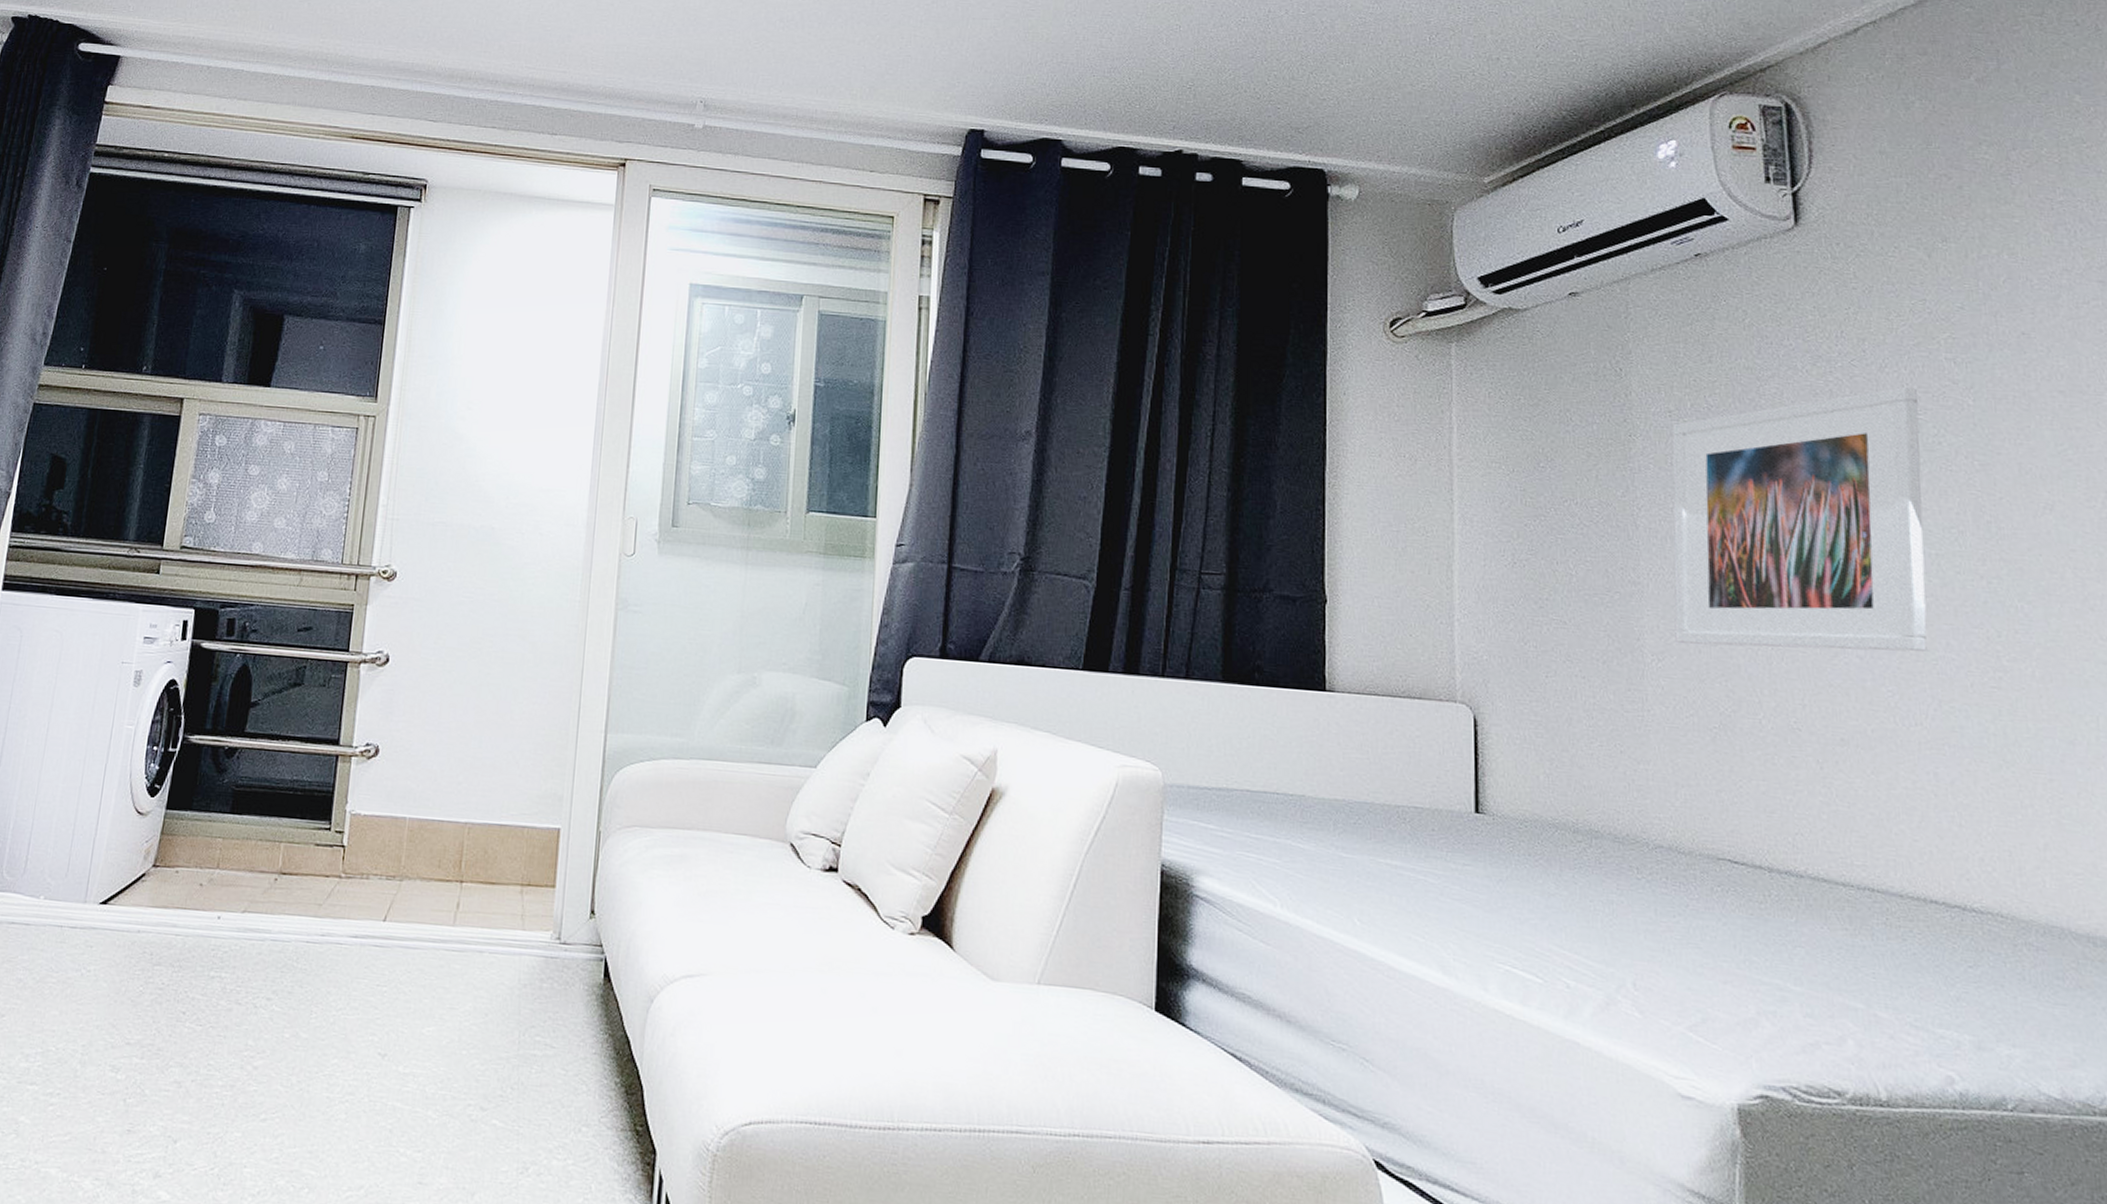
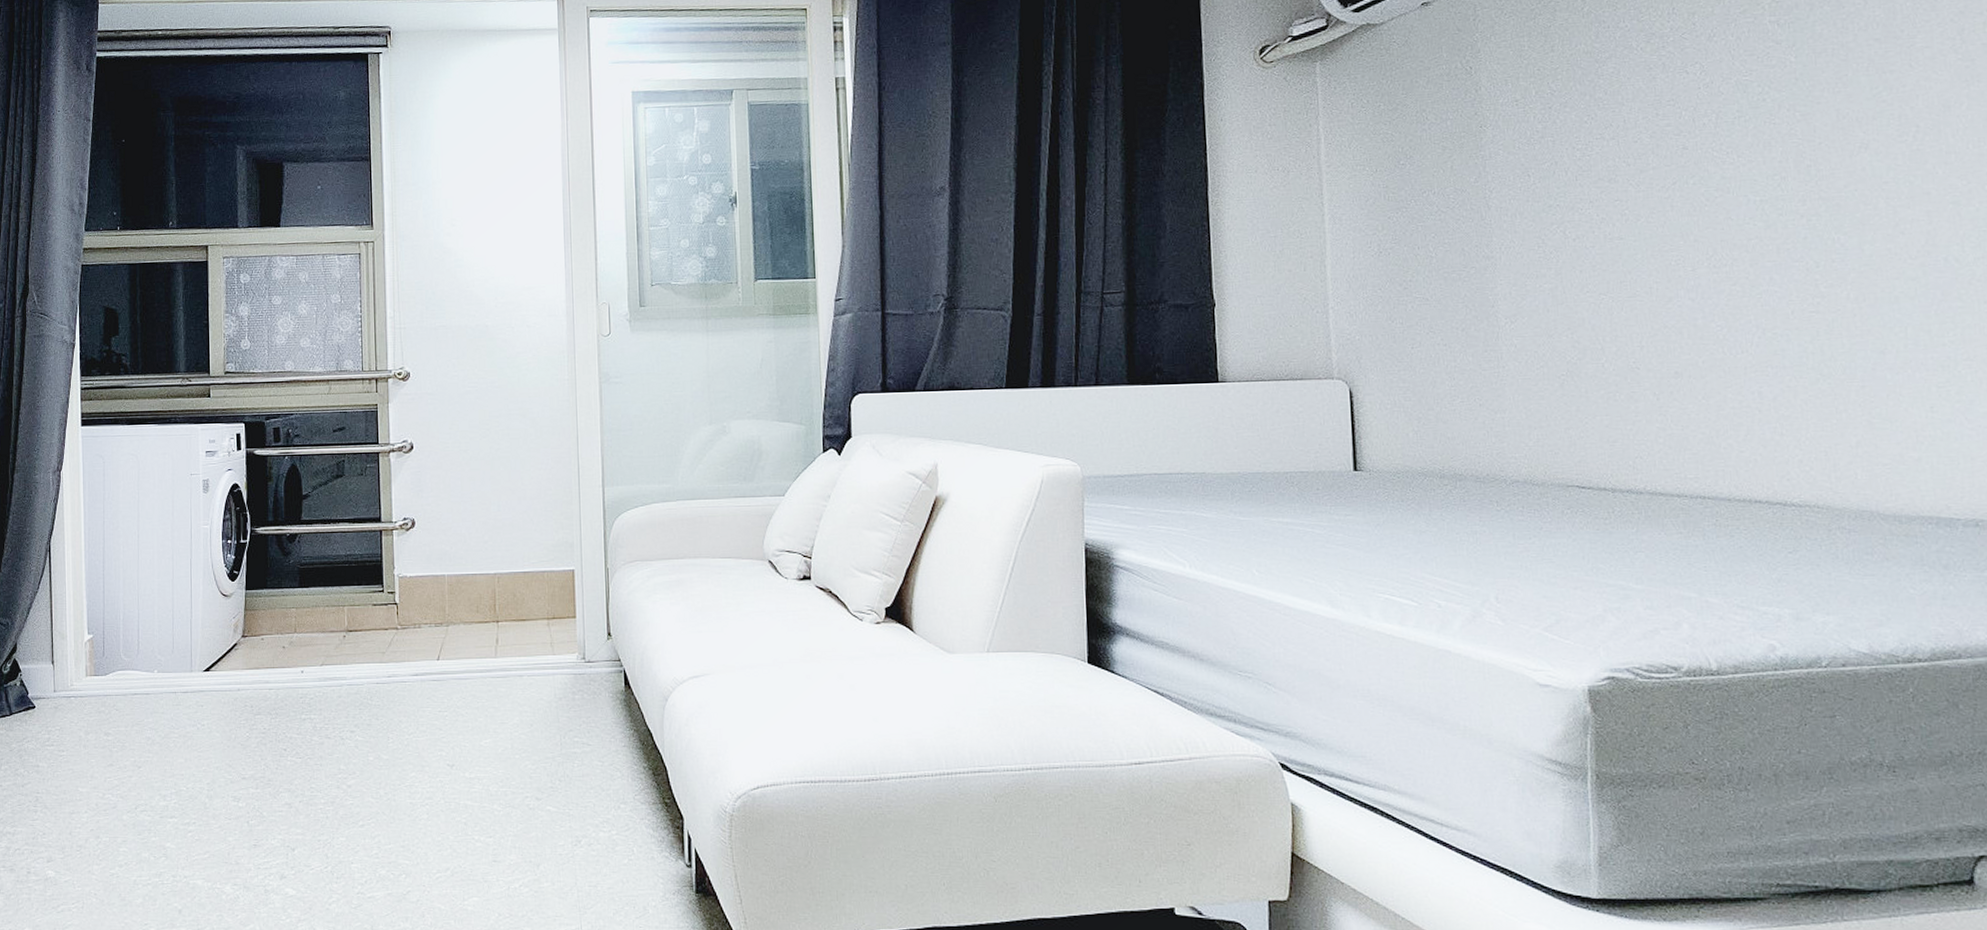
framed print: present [1672,386,1927,653] -> none [1519,52,1752,306]

